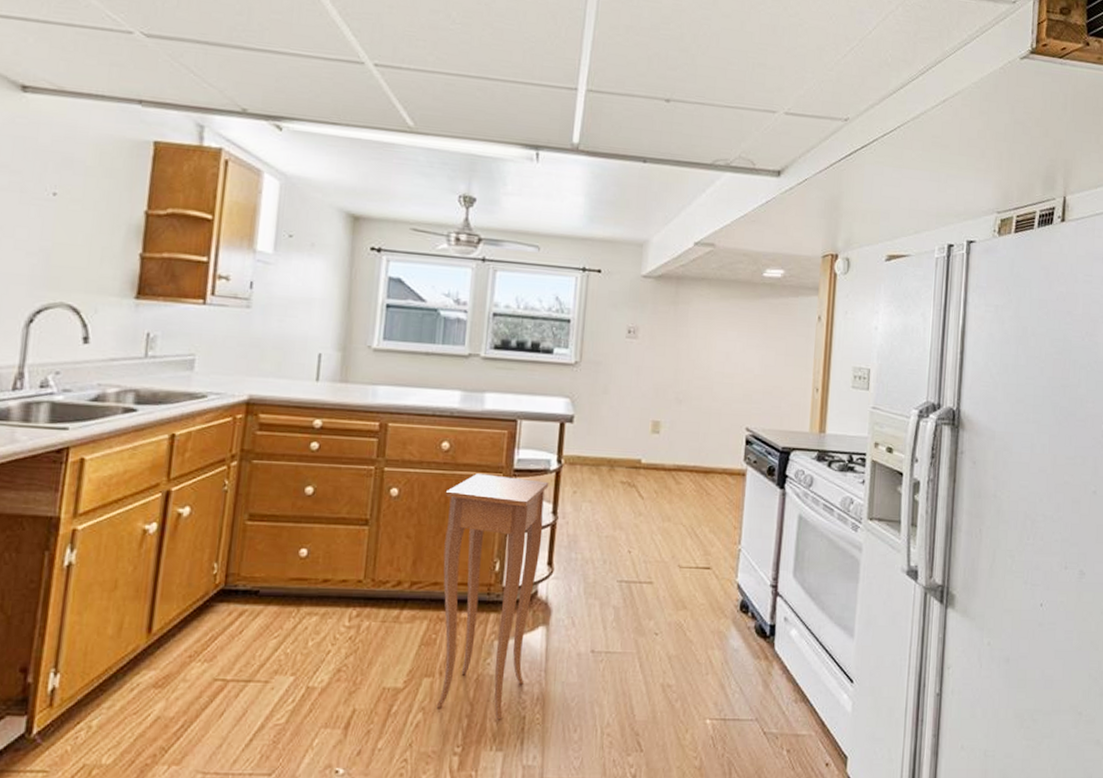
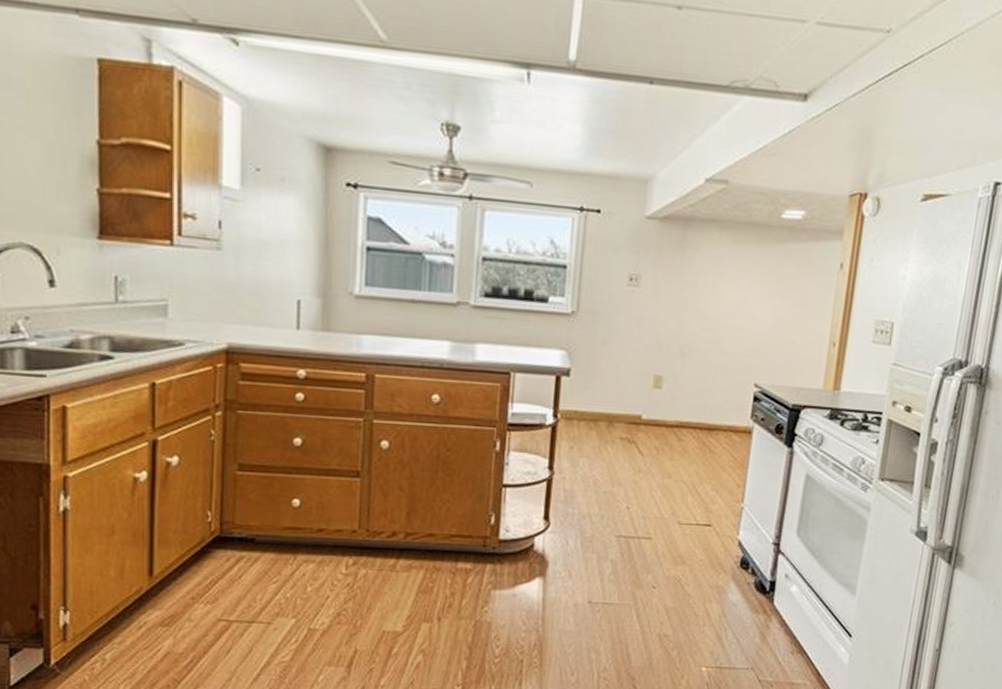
side table: present [436,474,549,720] -> none [435,427,545,663]

